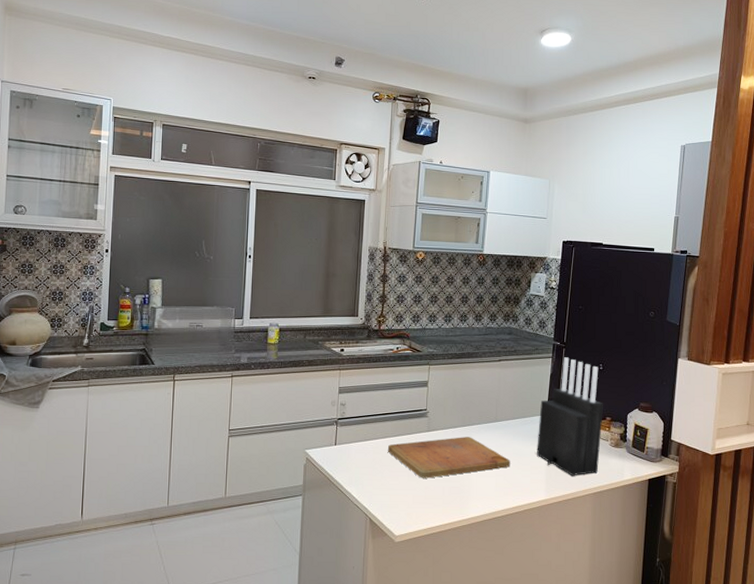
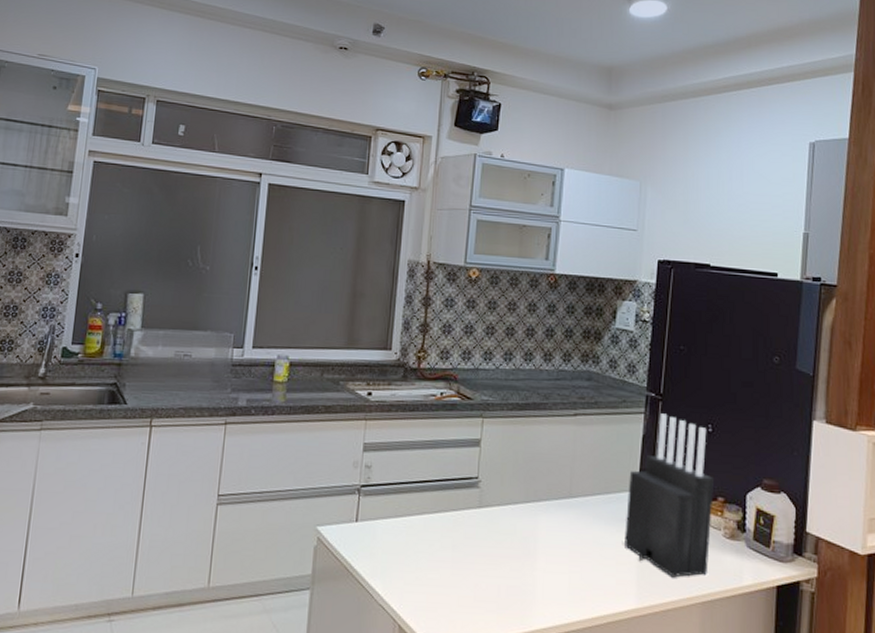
cutting board: present [387,437,511,478] -> none [425,516,589,573]

